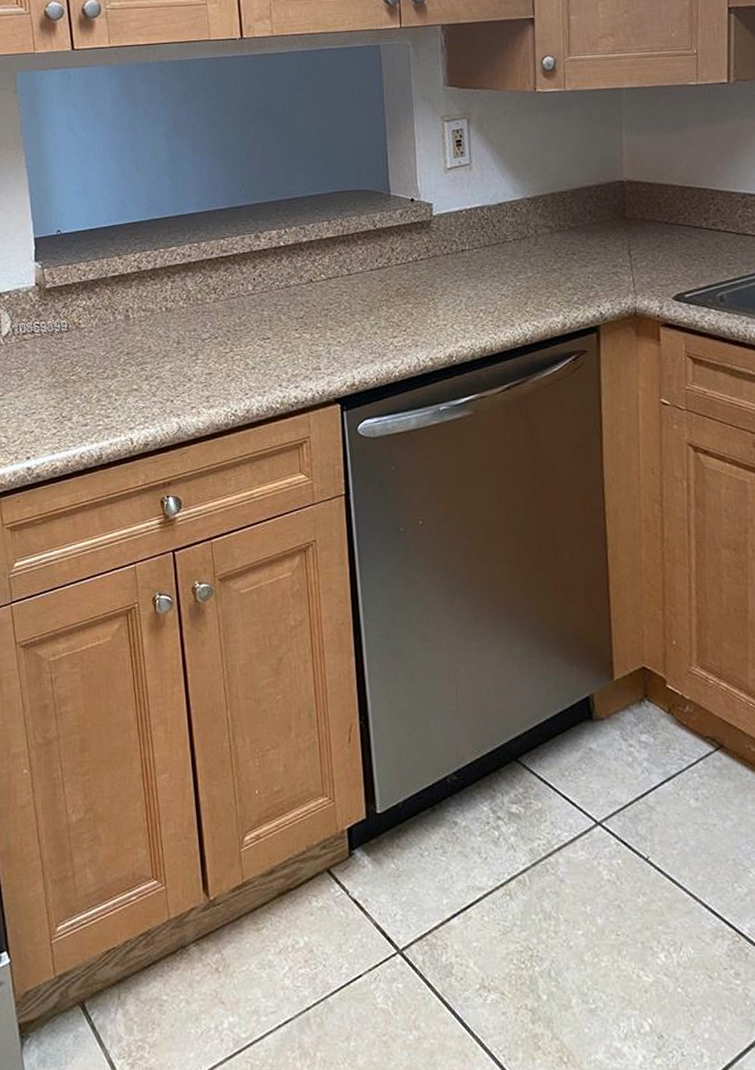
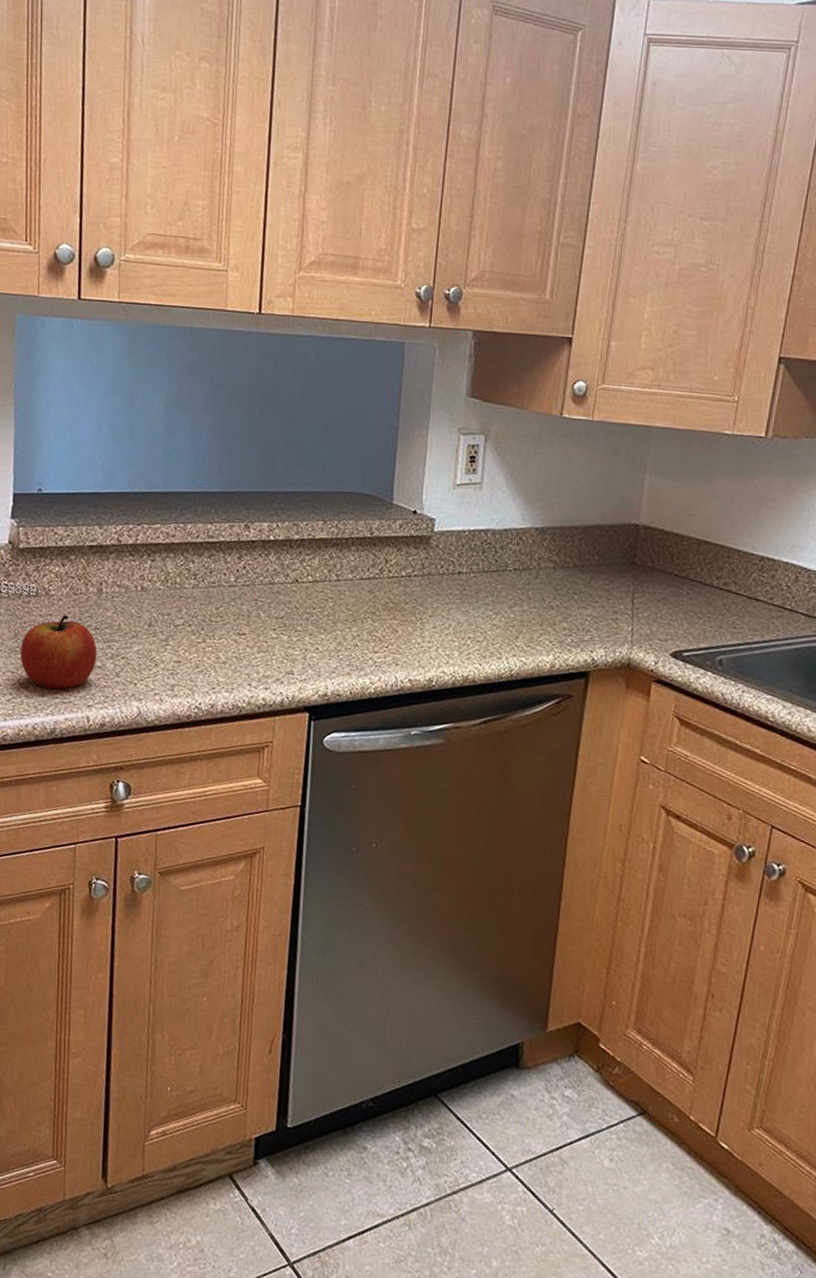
apple: none [59,345,133,418] -> present [20,615,98,690]

